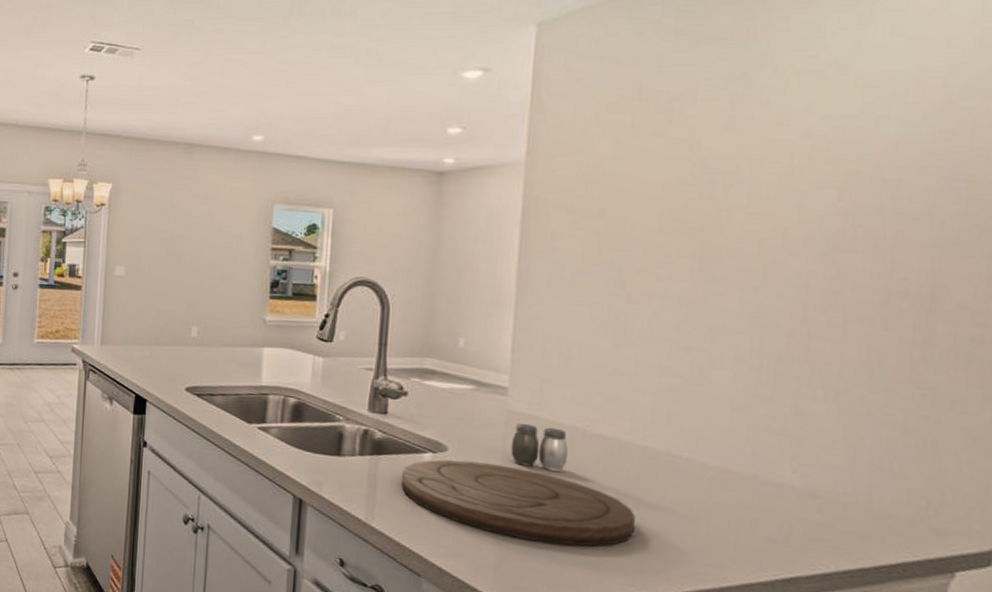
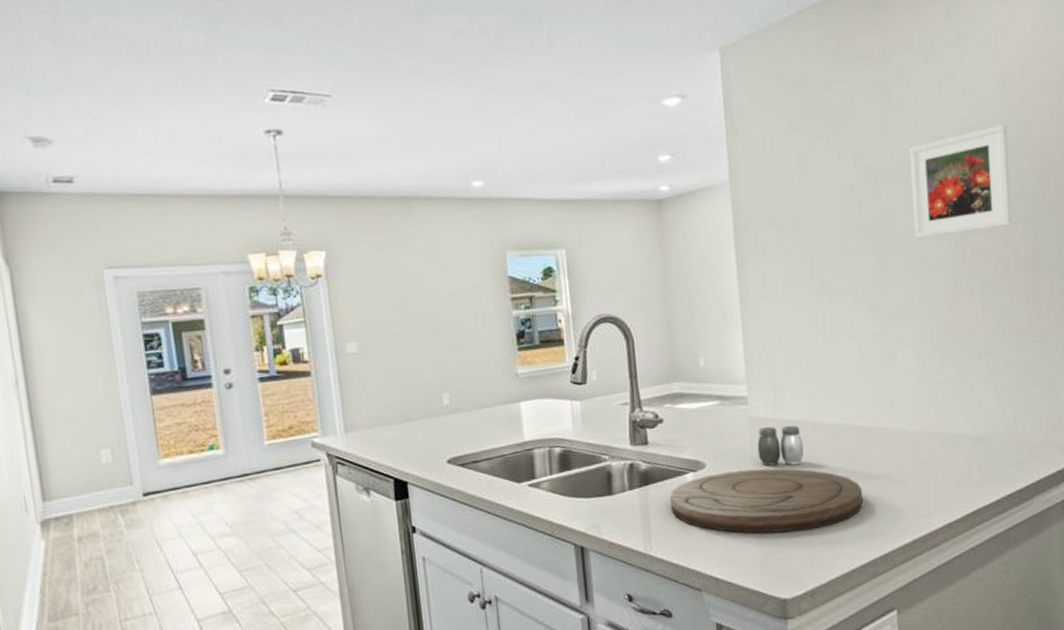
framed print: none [756,127,916,250] -> present [909,124,1012,238]

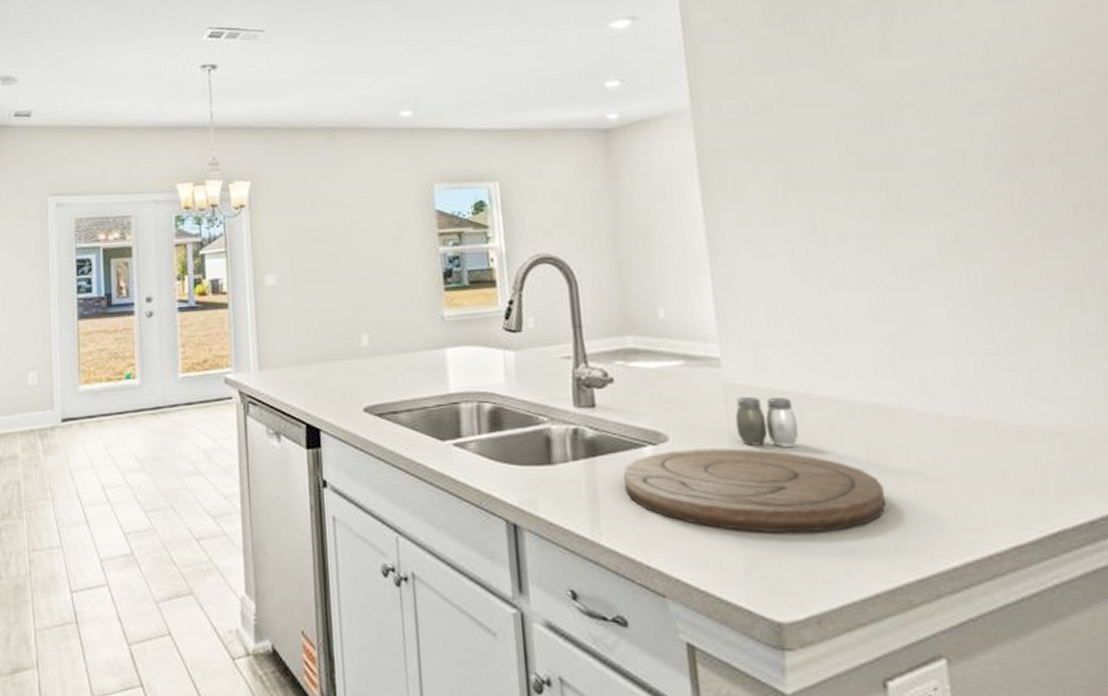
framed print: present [909,124,1012,238] -> none [922,35,1079,173]

